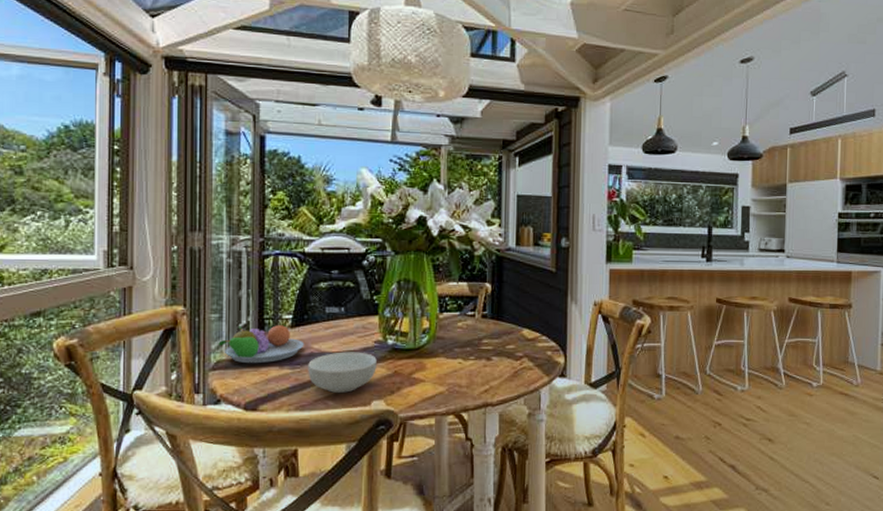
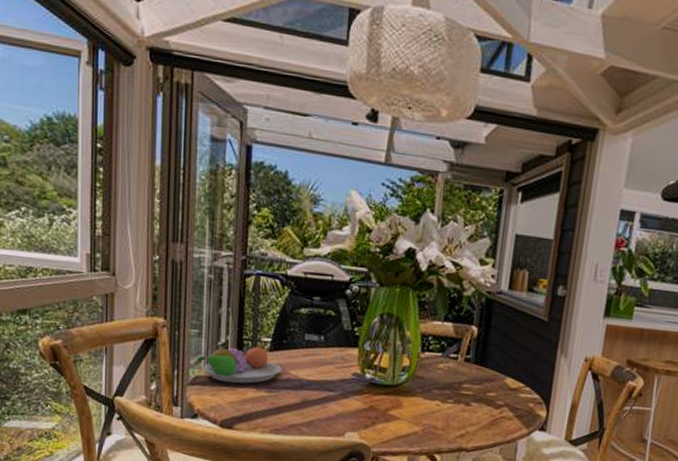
cereal bowl: present [308,352,377,393] -> none [284,380,353,422]

